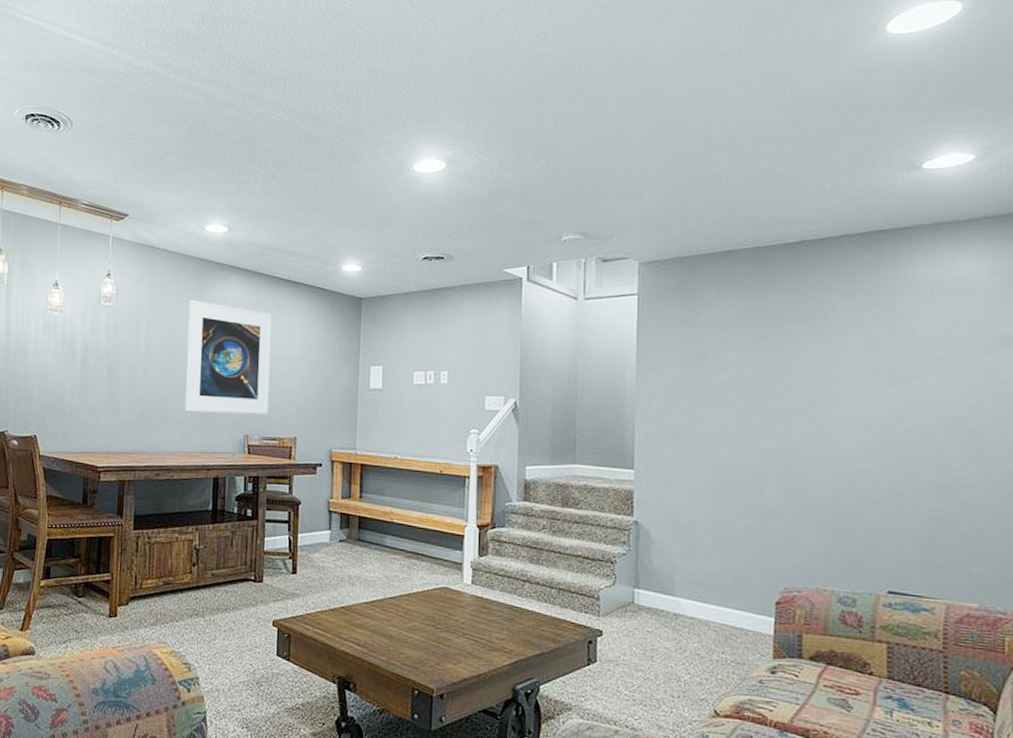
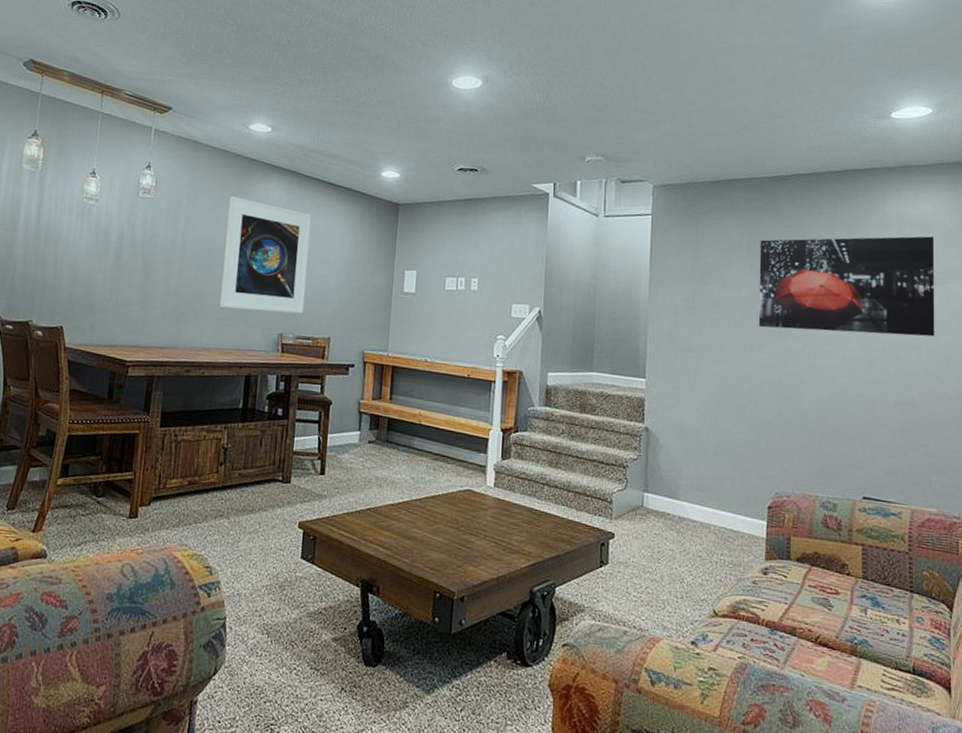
wall art: none [762,301,977,414] -> present [758,236,935,337]

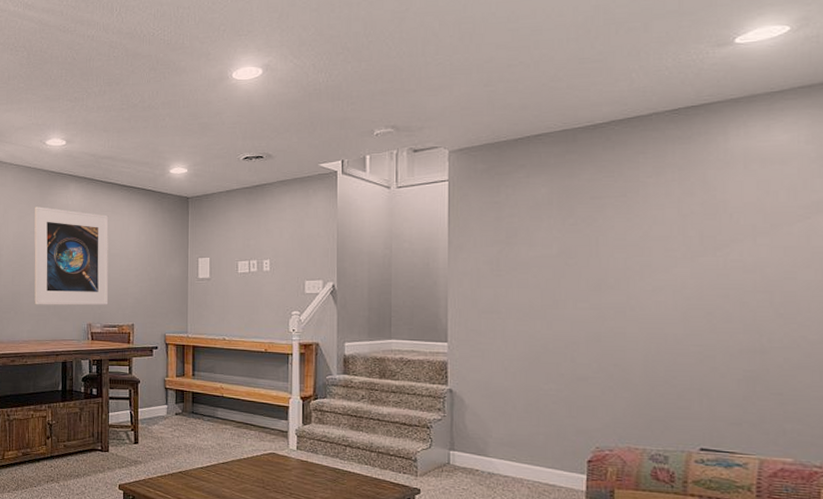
wall art: present [758,236,935,337] -> none [572,170,792,284]

